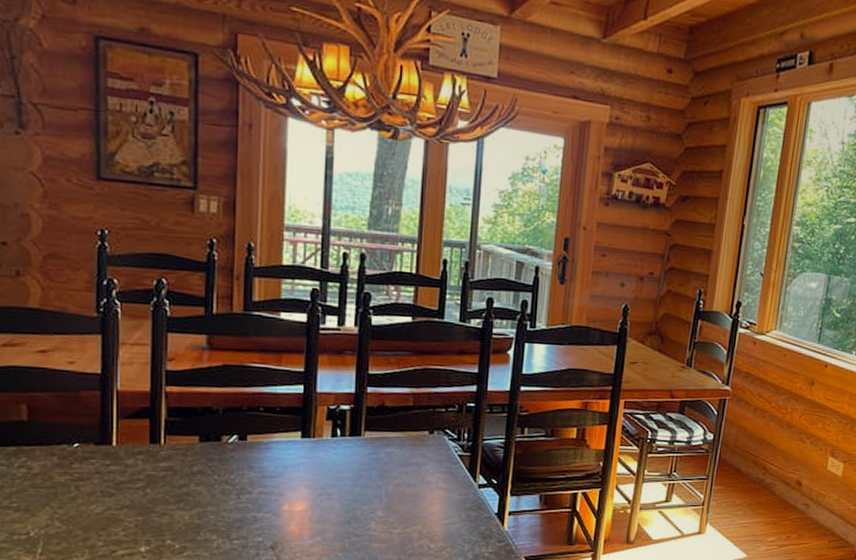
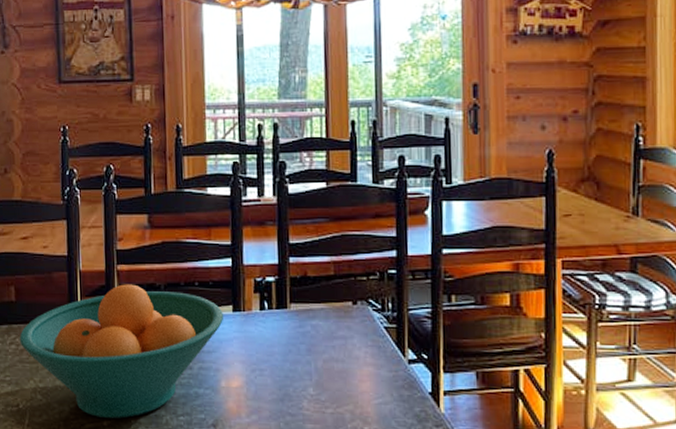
fruit bowl: none [32,406,290,544] -> present [19,284,223,419]

